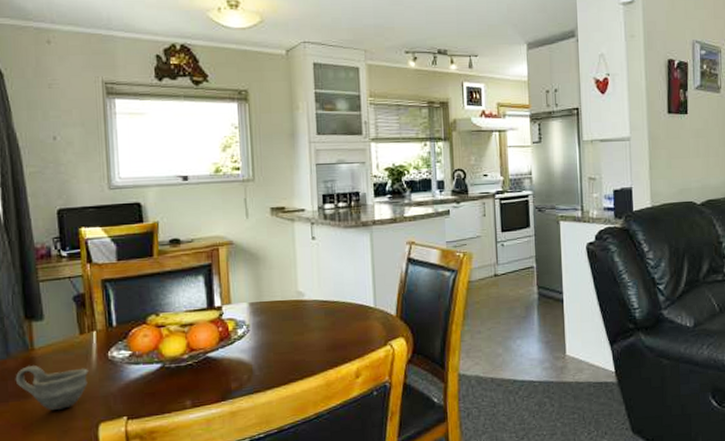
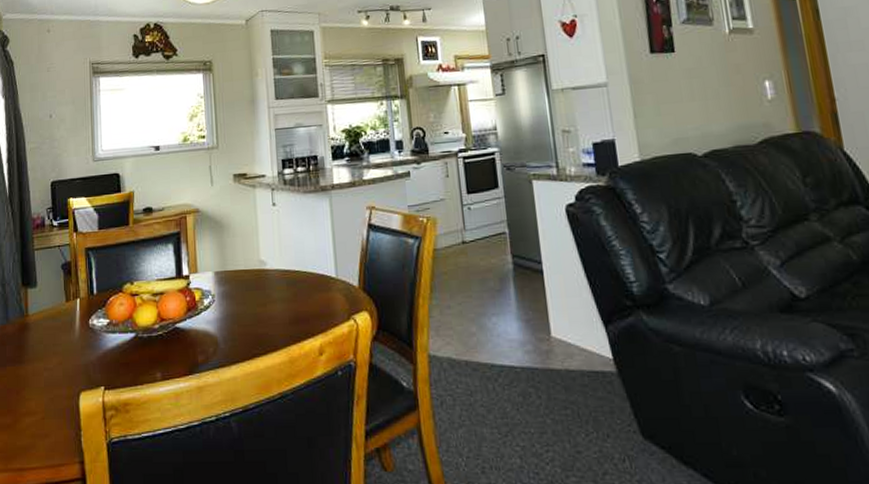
cup: present [15,366,88,410] -> none [12,332,72,376]

